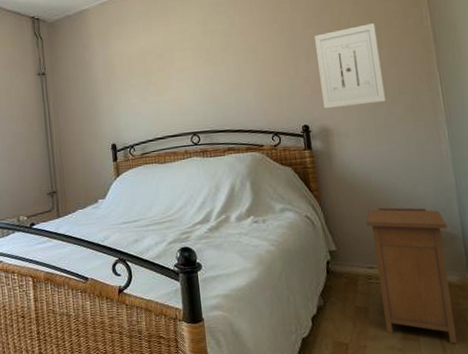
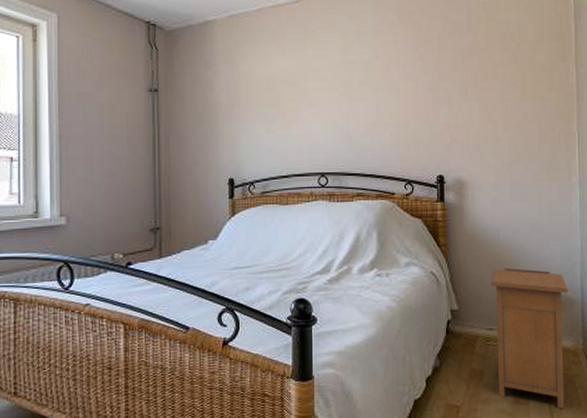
wall art: present [315,23,386,108] -> none [460,73,523,159]

